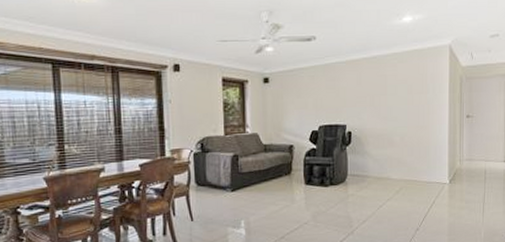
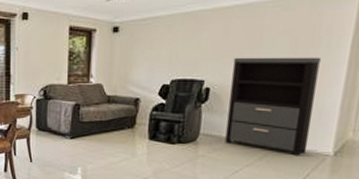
shelving unit: none [367,101,431,187] -> present [225,57,322,156]

